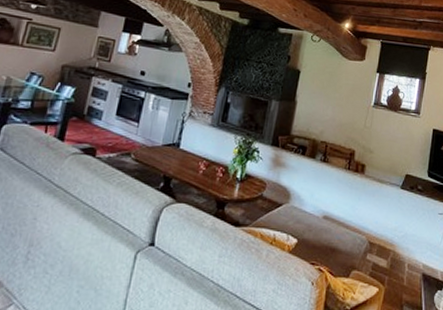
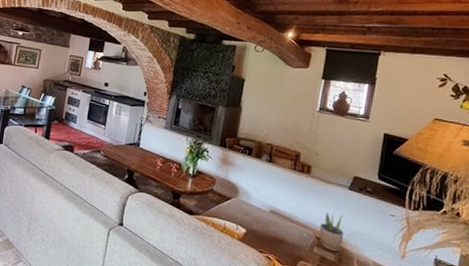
potted plant: none [372,215,396,257] -> present [319,213,344,252]

